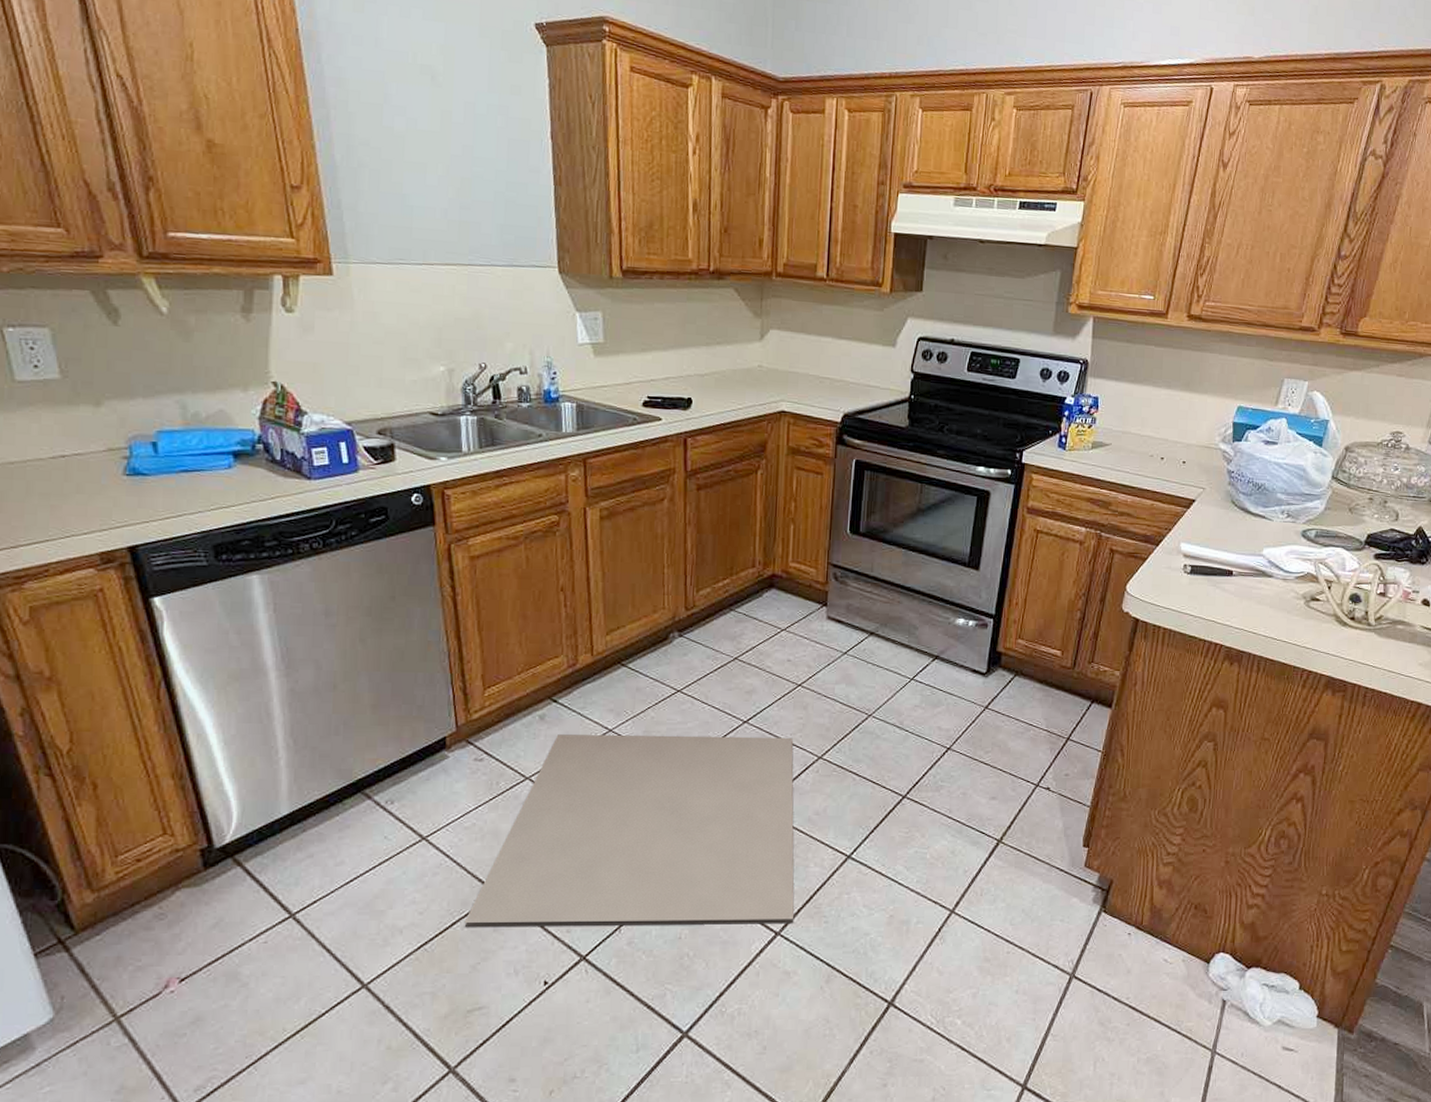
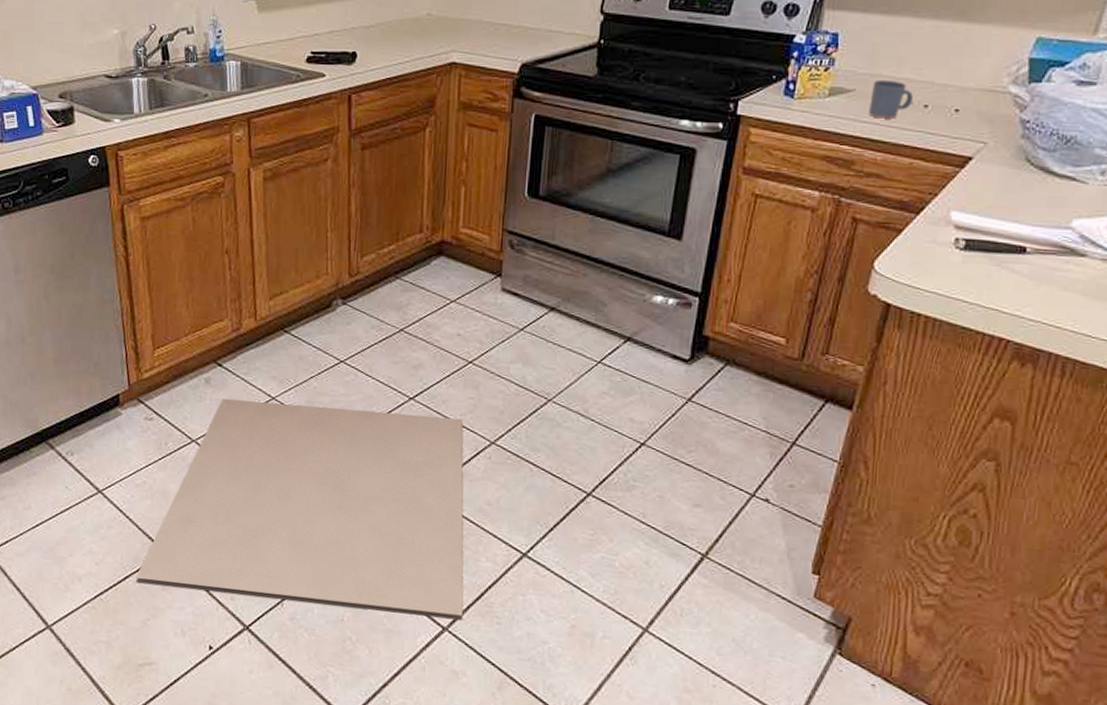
mug: none [1121,436,1154,468] -> present [869,79,914,119]

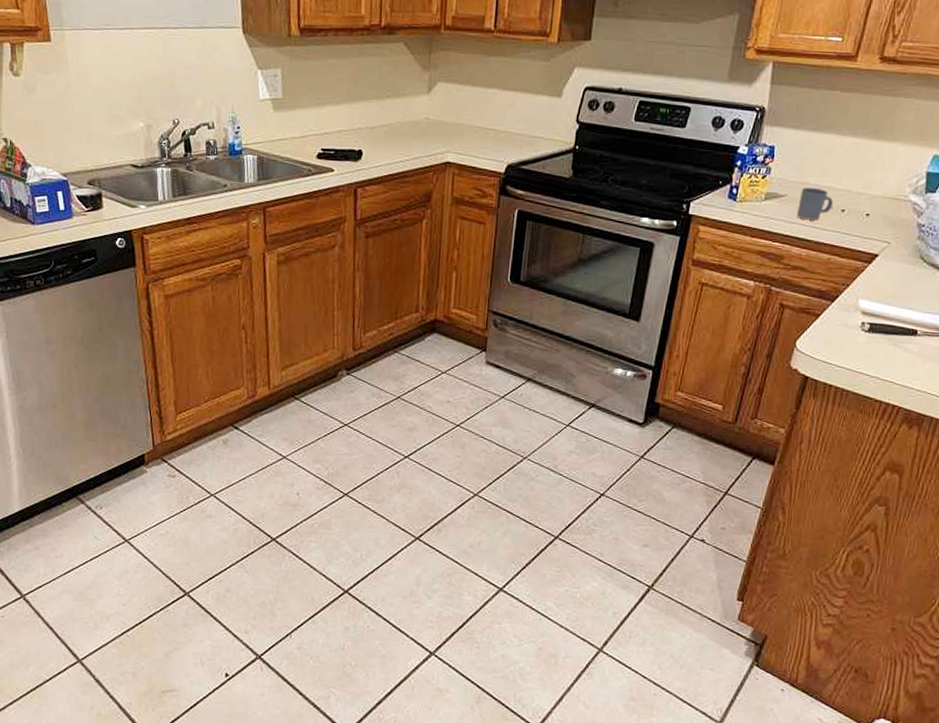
floor mat: present [135,399,464,621] -> none [159,458,451,646]

